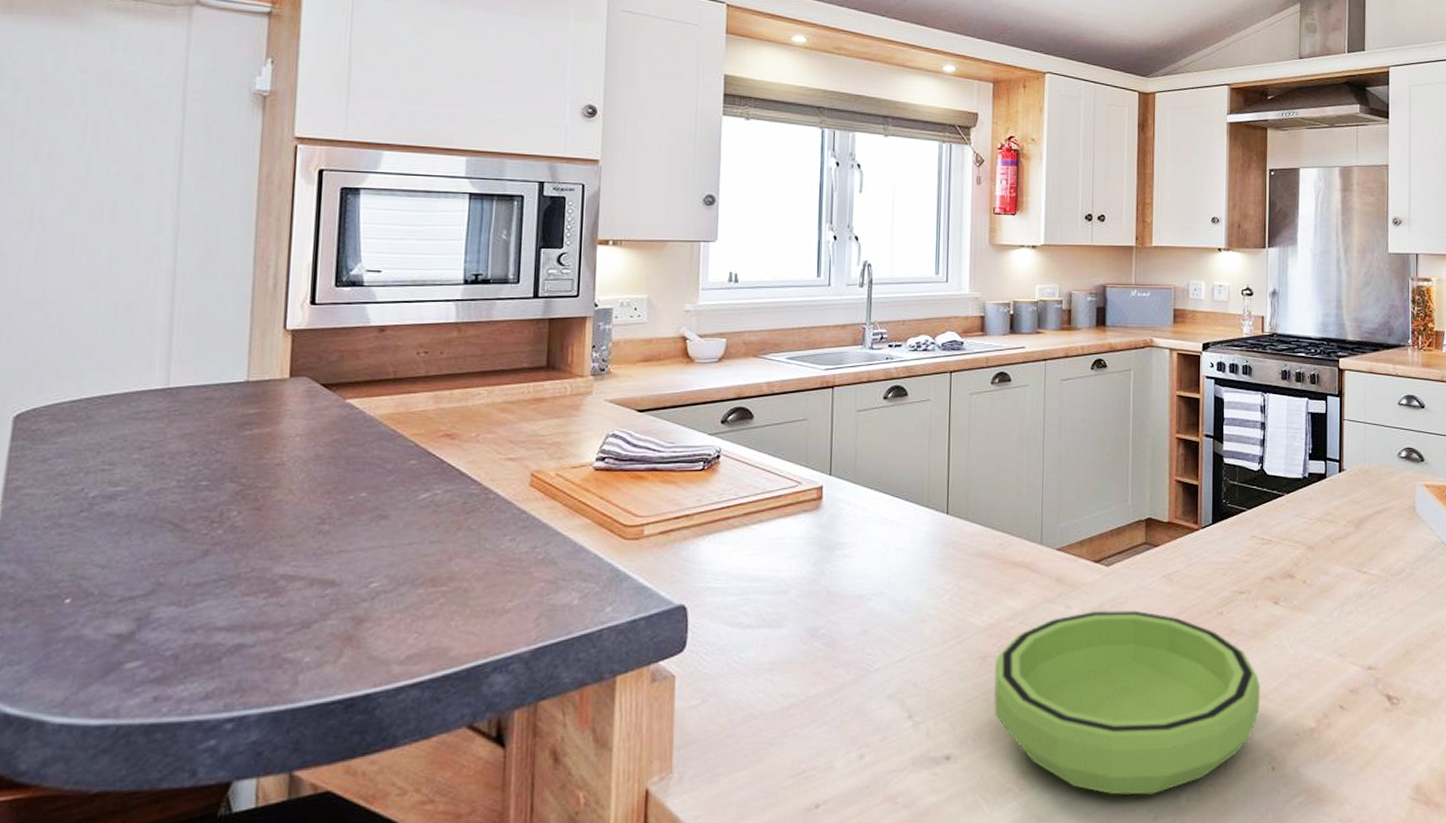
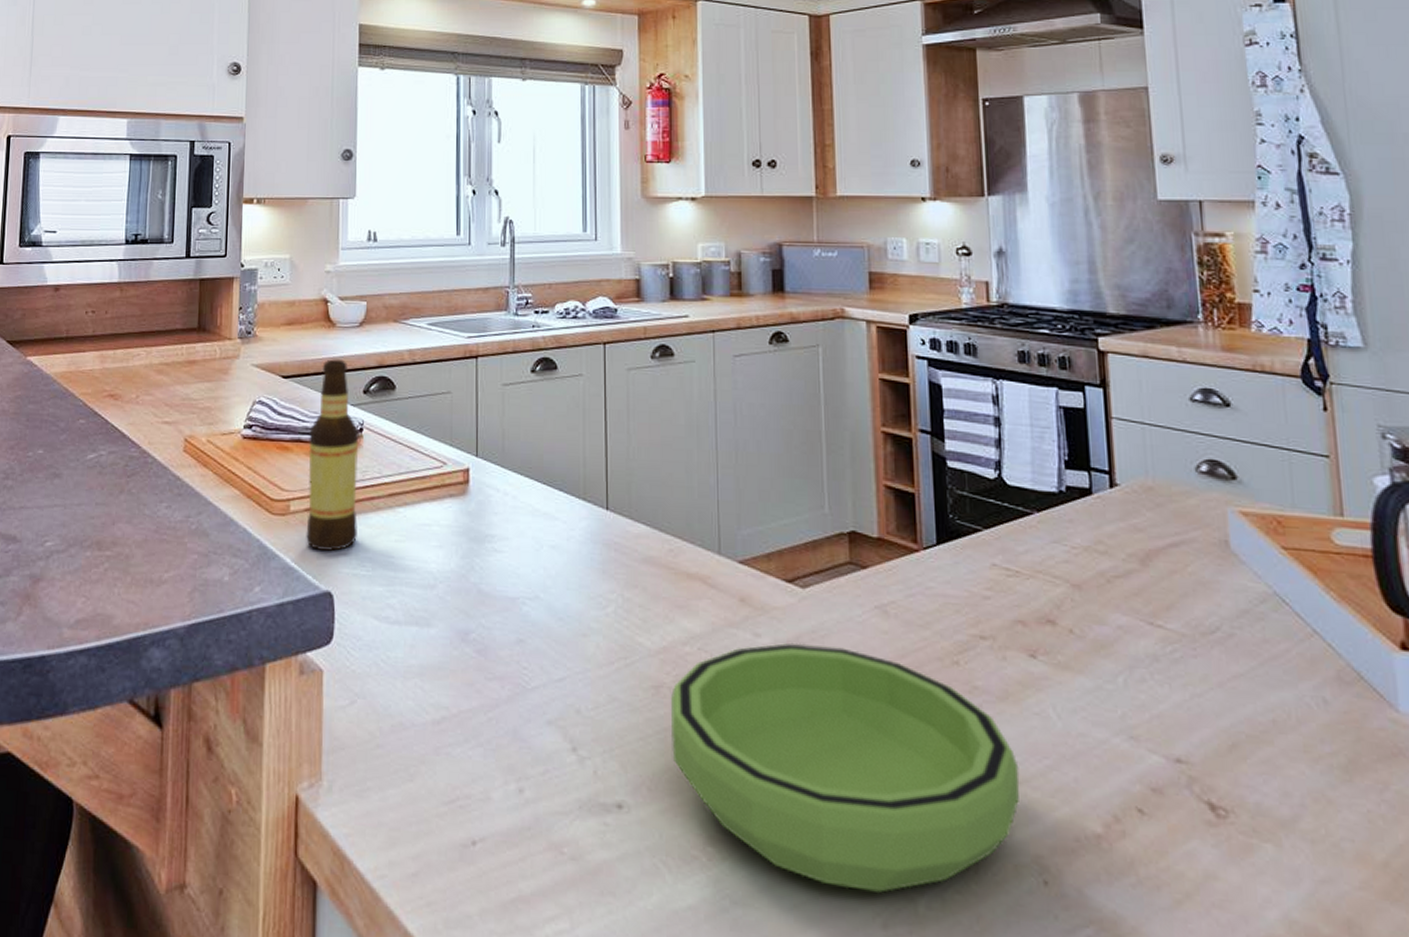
bottle: none [660,392,716,568] -> present [306,359,359,551]

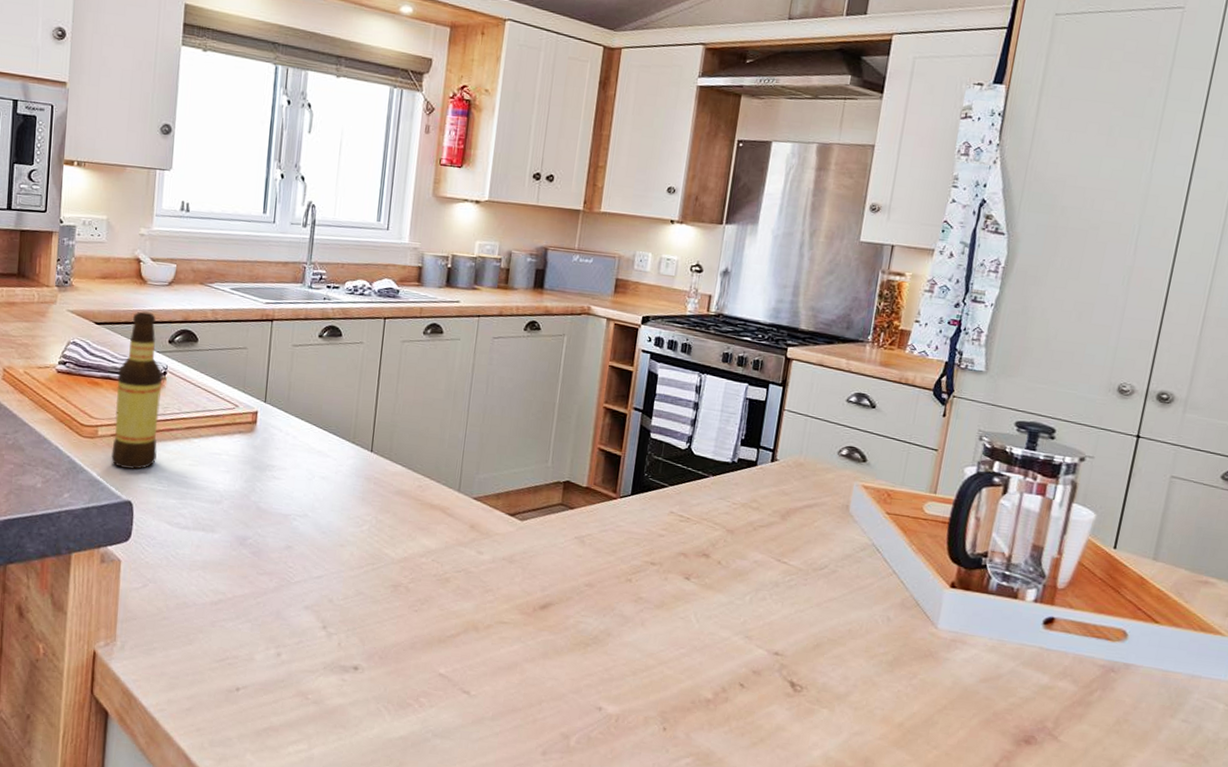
bowl: present [670,642,1020,893] -> none [401,559,662,732]

